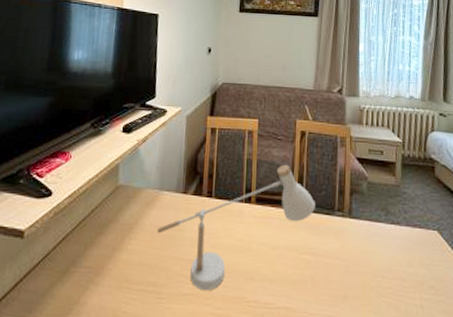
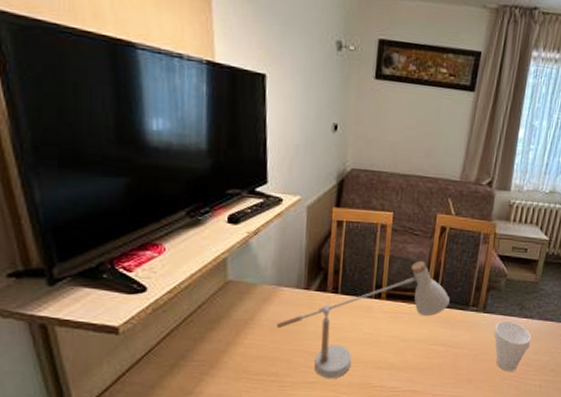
cup: none [363,227,403,287] -> present [493,320,532,371]

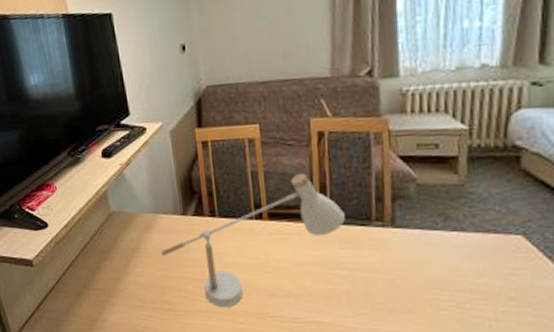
cup: present [493,320,532,371] -> none [412,235,470,300]

